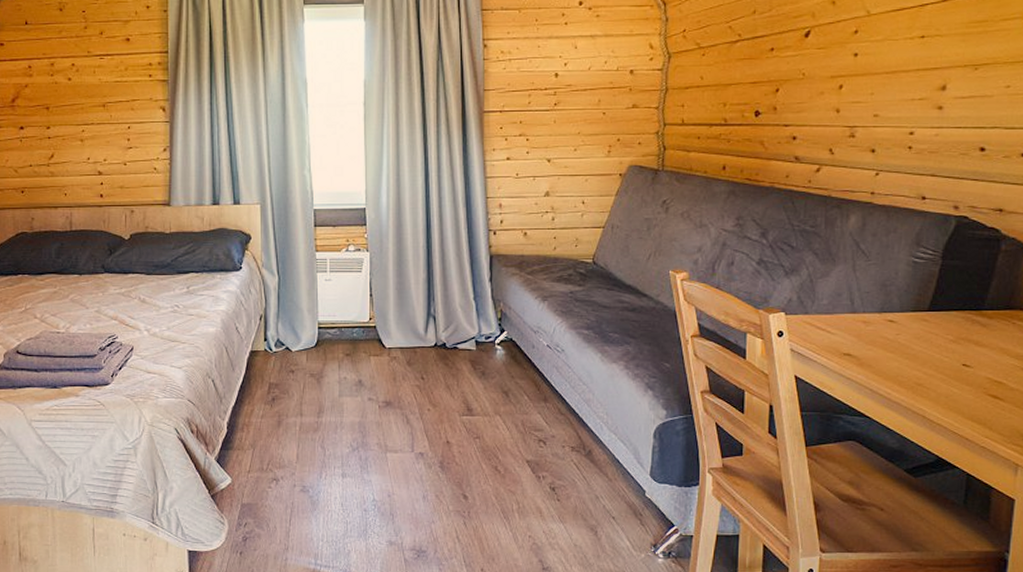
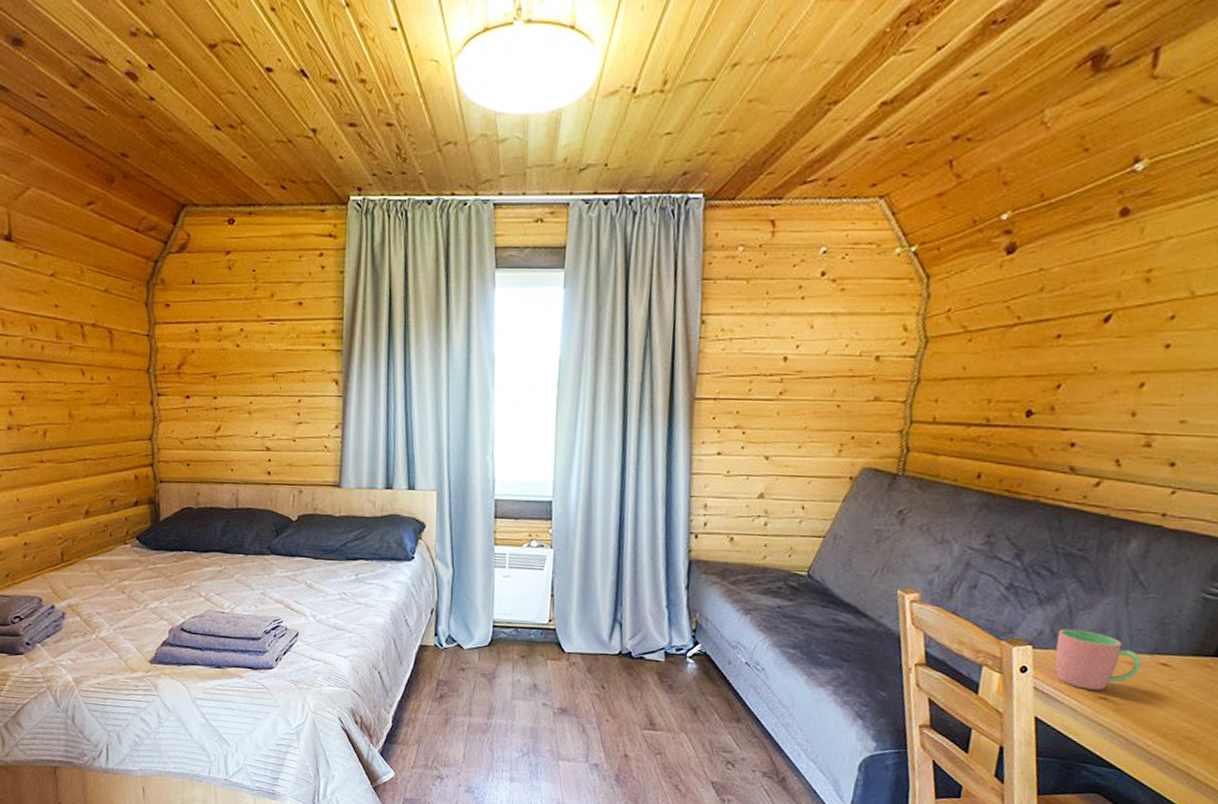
cup: none [804,295,873,348] -> present [1054,629,1142,691]

